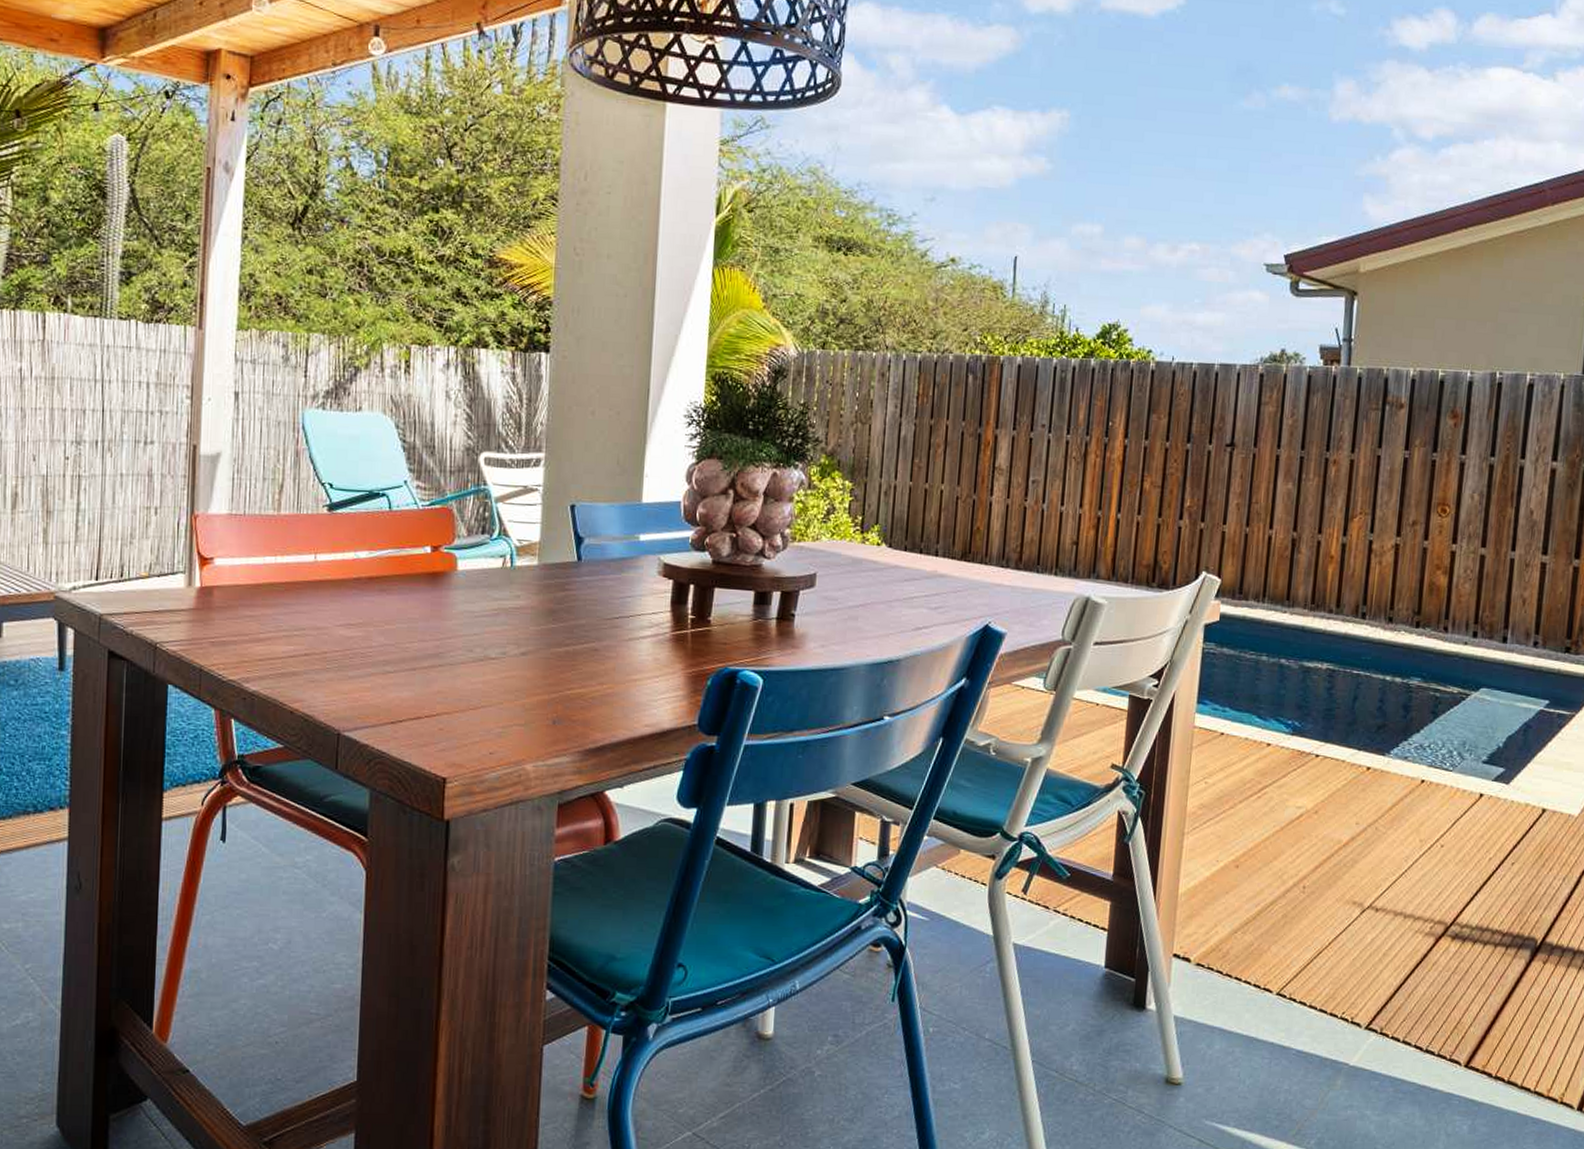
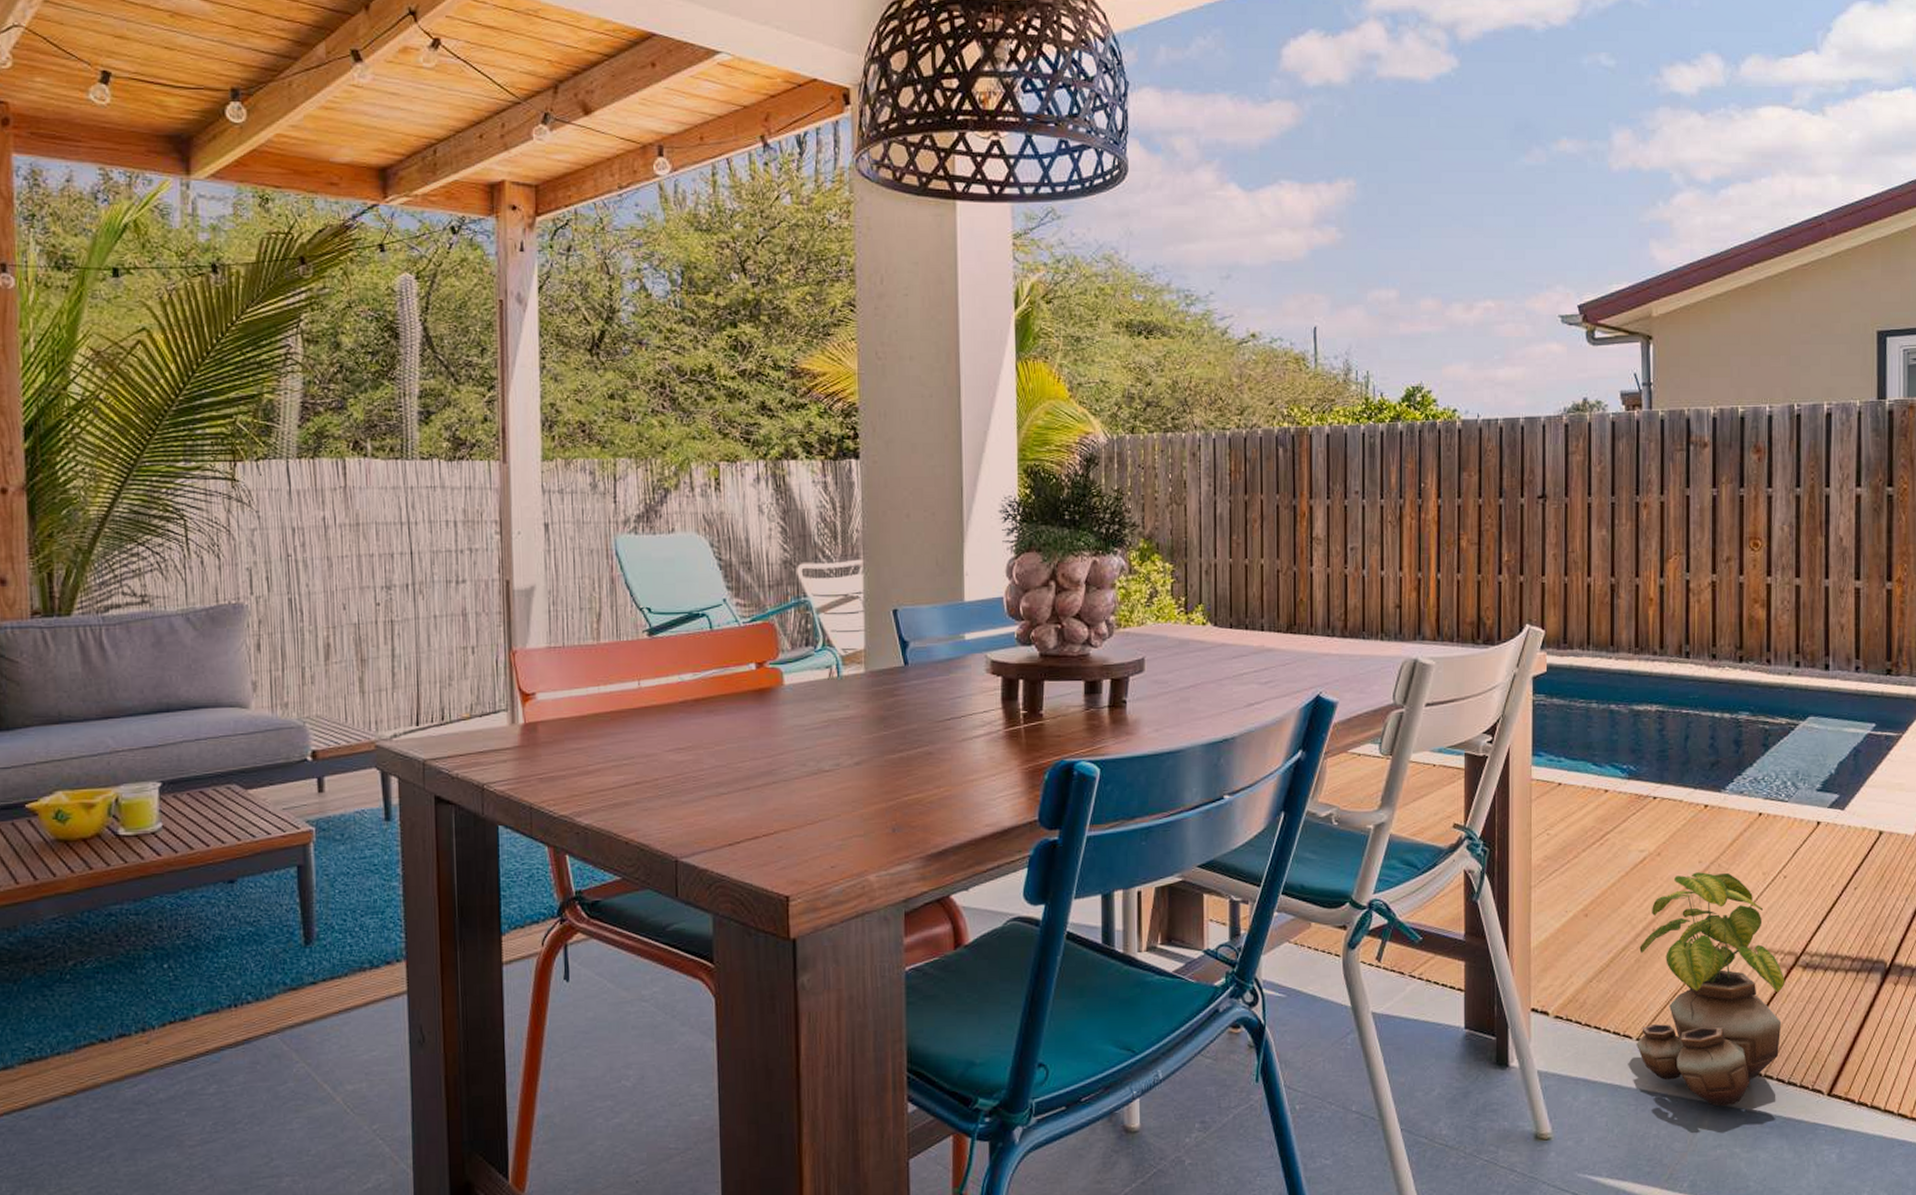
potted plant: none [1276,833,1433,1068] -> present [1637,872,1786,1107]

